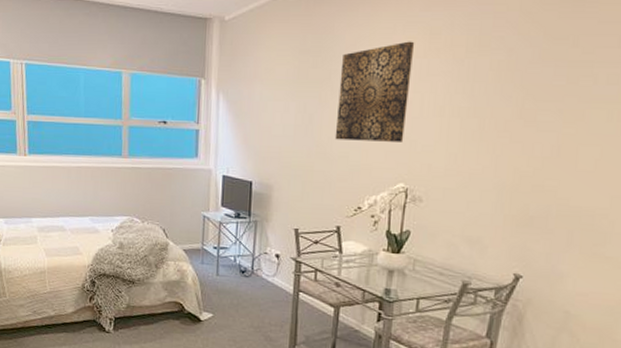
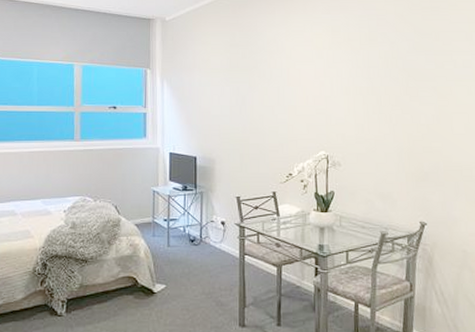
wall art: present [334,41,415,142] -> none [264,37,321,117]

